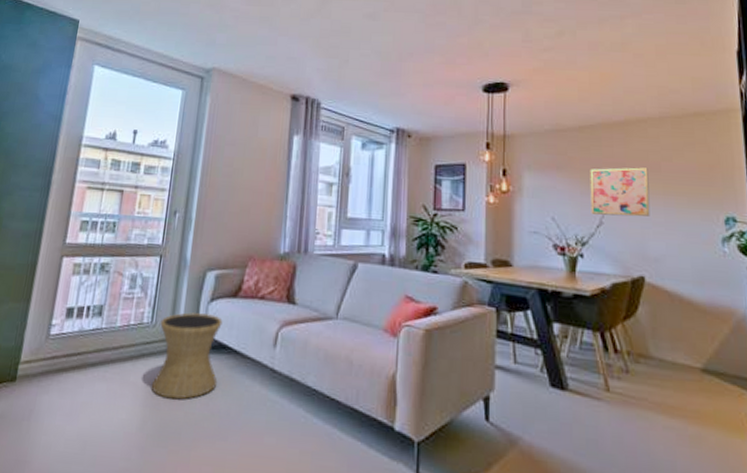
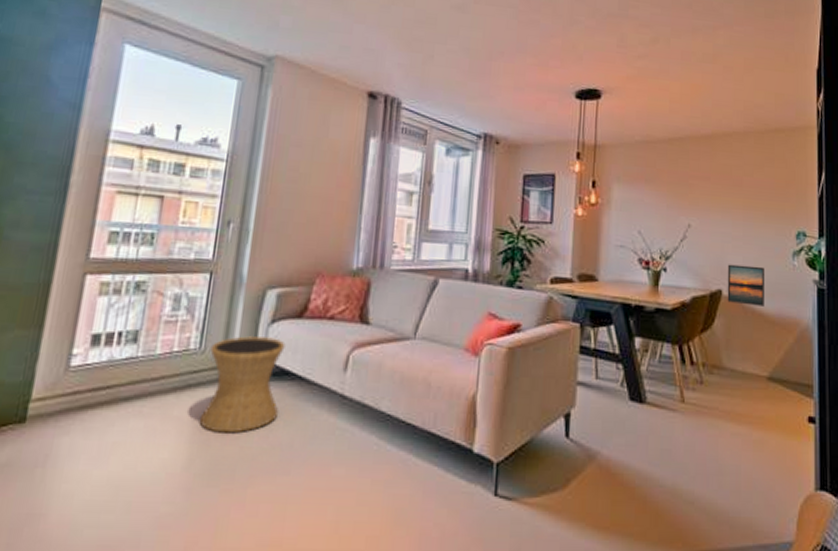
wall art: present [590,167,650,217] -> none [676,181,731,231]
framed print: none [649,250,693,294] -> present [727,264,765,306]

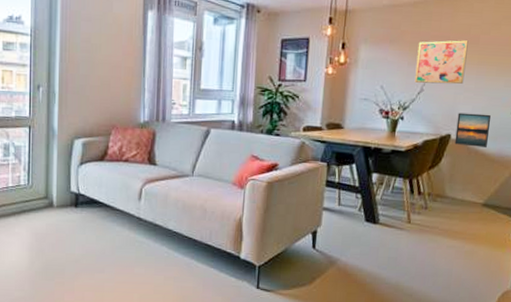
side table: present [199,336,286,433] -> none [34,175,92,244]
wall art: none [676,181,731,231] -> present [414,40,469,84]

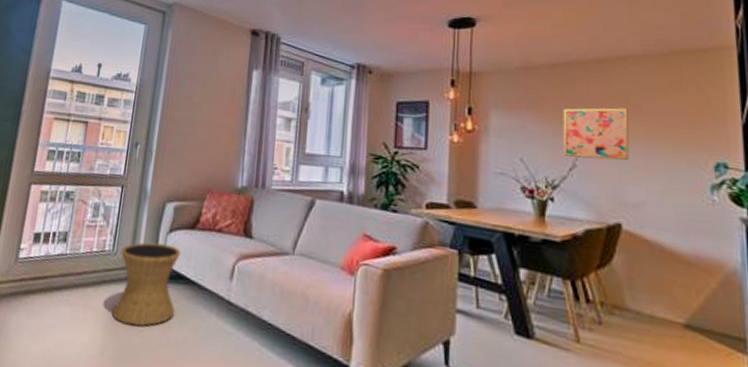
side table: none [34,175,92,244] -> present [111,242,181,326]
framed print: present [454,112,491,147] -> none [627,196,676,244]

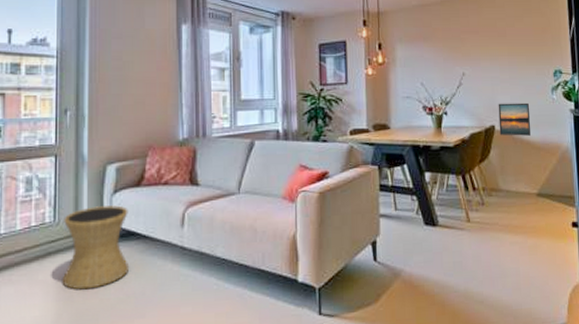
wall art: present [563,107,630,160] -> none [450,34,498,77]
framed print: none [627,196,676,244] -> present [498,102,531,136]

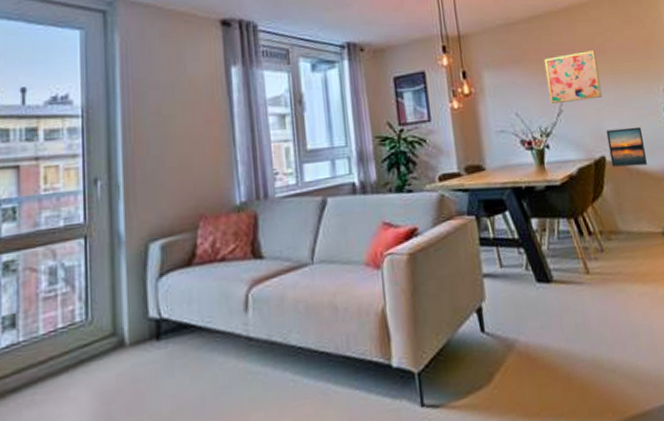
side table: present [62,205,130,290] -> none [98,292,184,405]
wall art: none [450,34,498,77] -> present [544,50,603,104]

